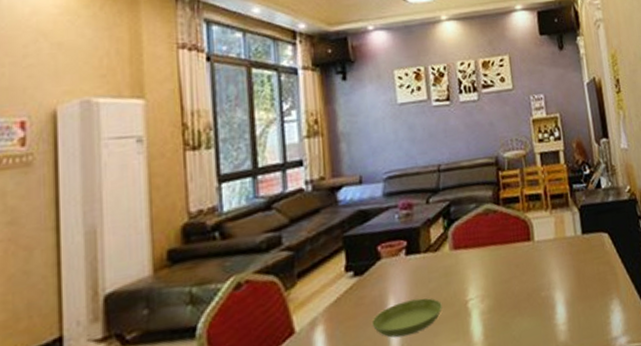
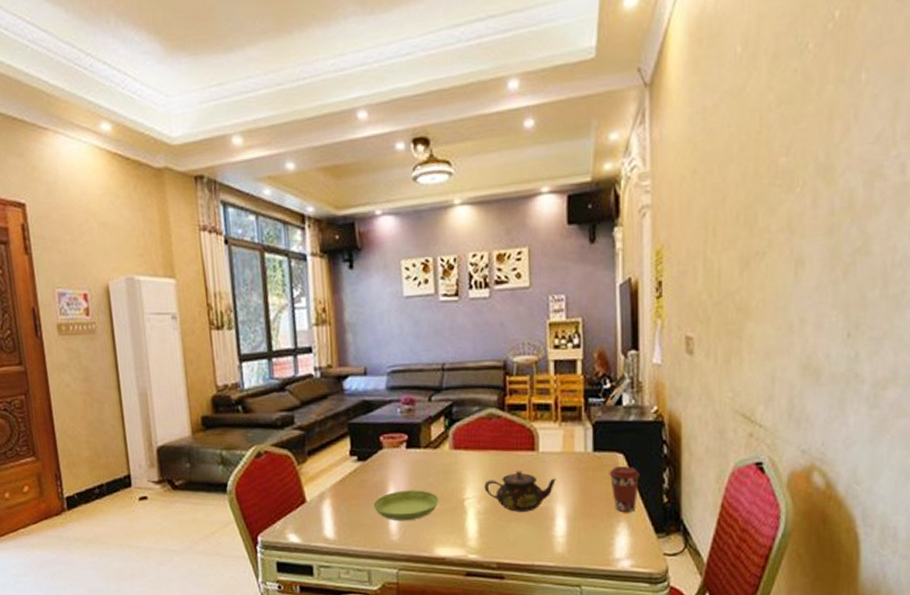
teapot: none [486,261,553,306] -> present [484,470,557,512]
coffee cup: none [597,244,625,290] -> present [609,466,640,513]

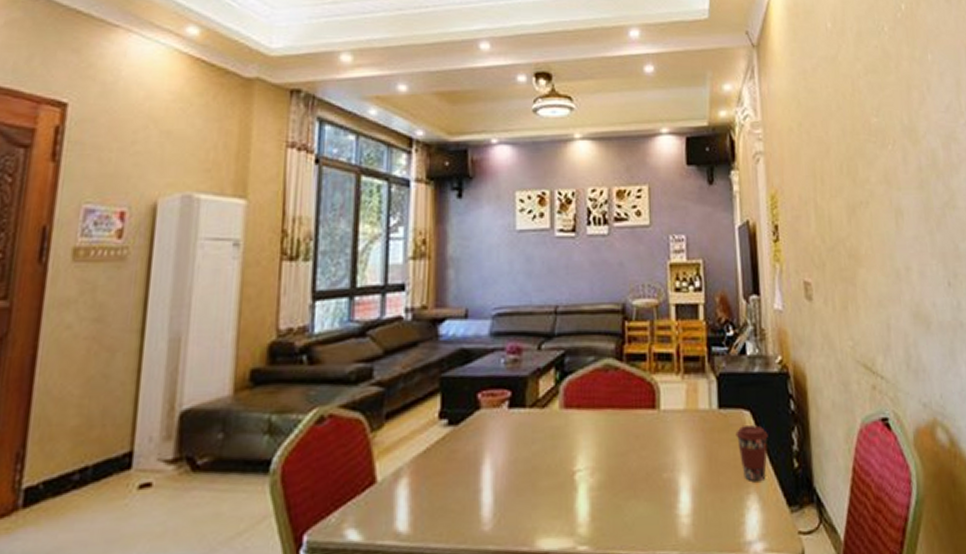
saucer: present [373,490,439,521] -> none [462,461,545,505]
teapot: present [484,470,557,512] -> none [599,432,680,486]

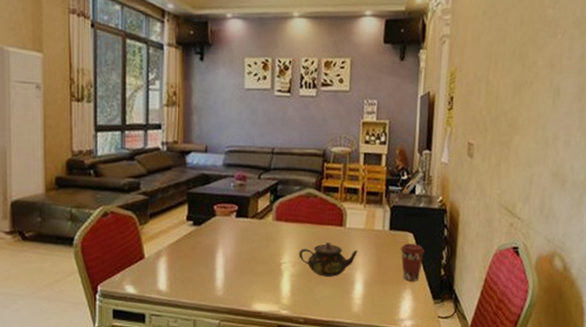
teapot: none [599,432,680,486] -> present [299,241,359,277]

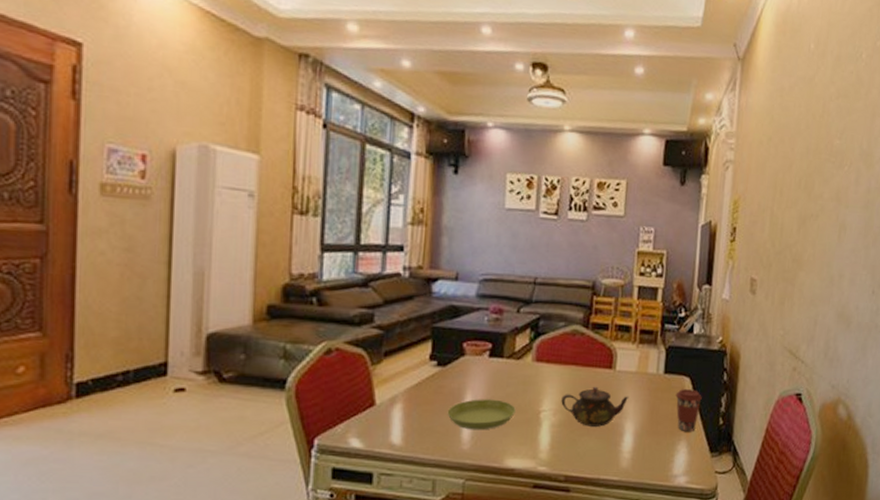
saucer: none [203,253,260,279] -> present [447,399,516,430]

